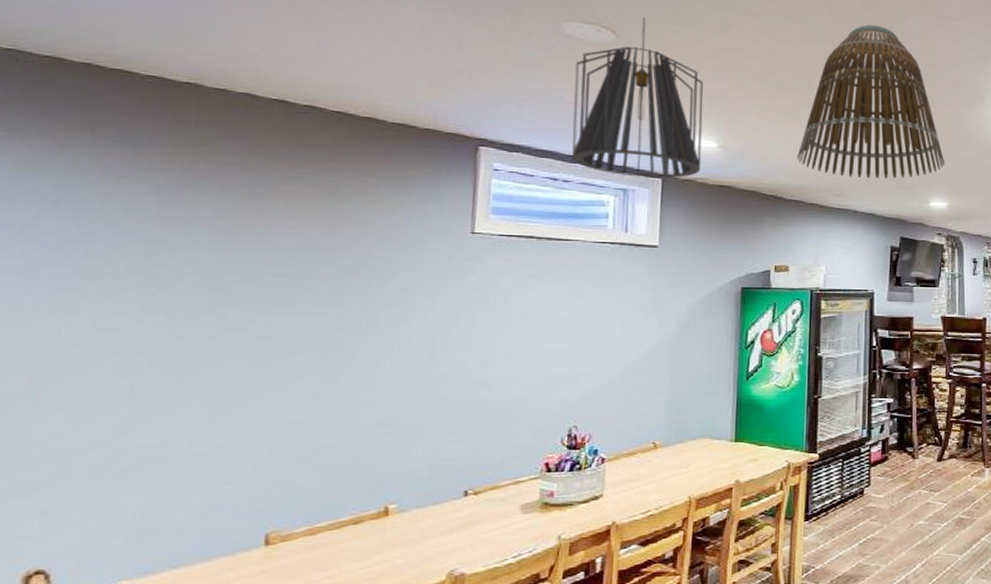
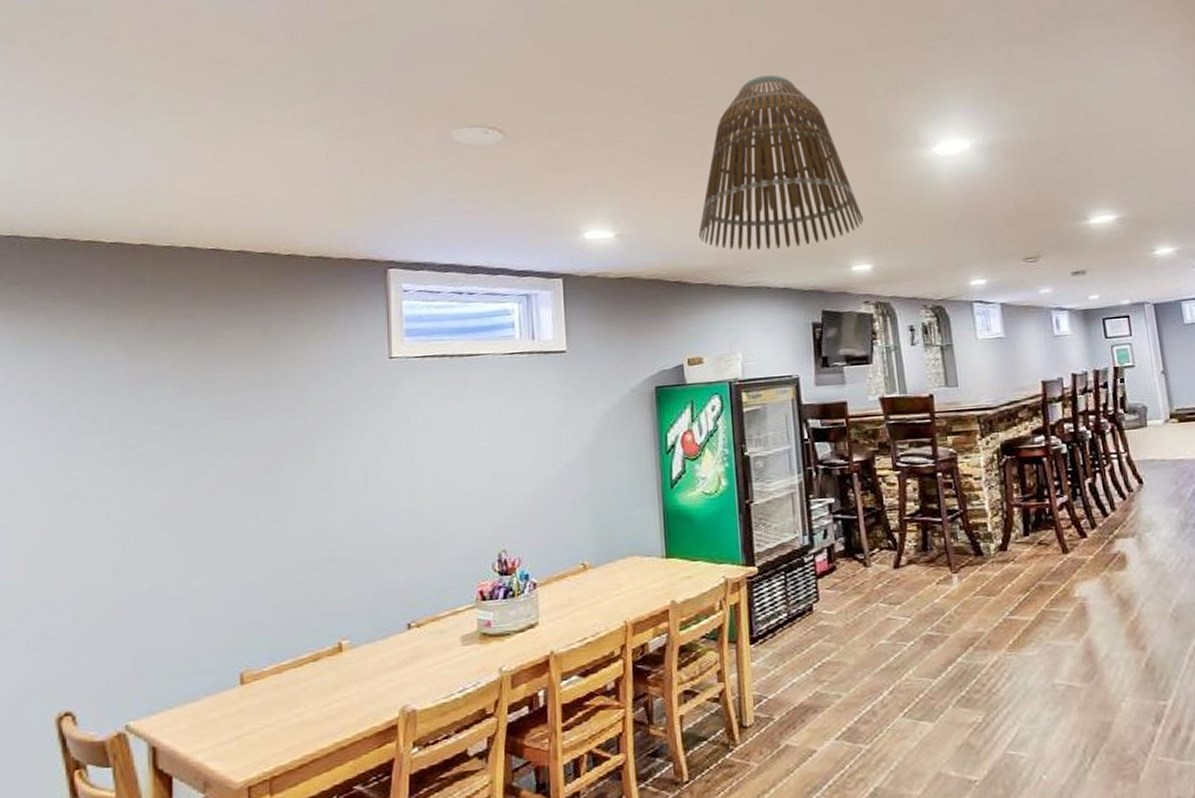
pendant light: present [572,18,704,179] -> none [468,111,601,280]

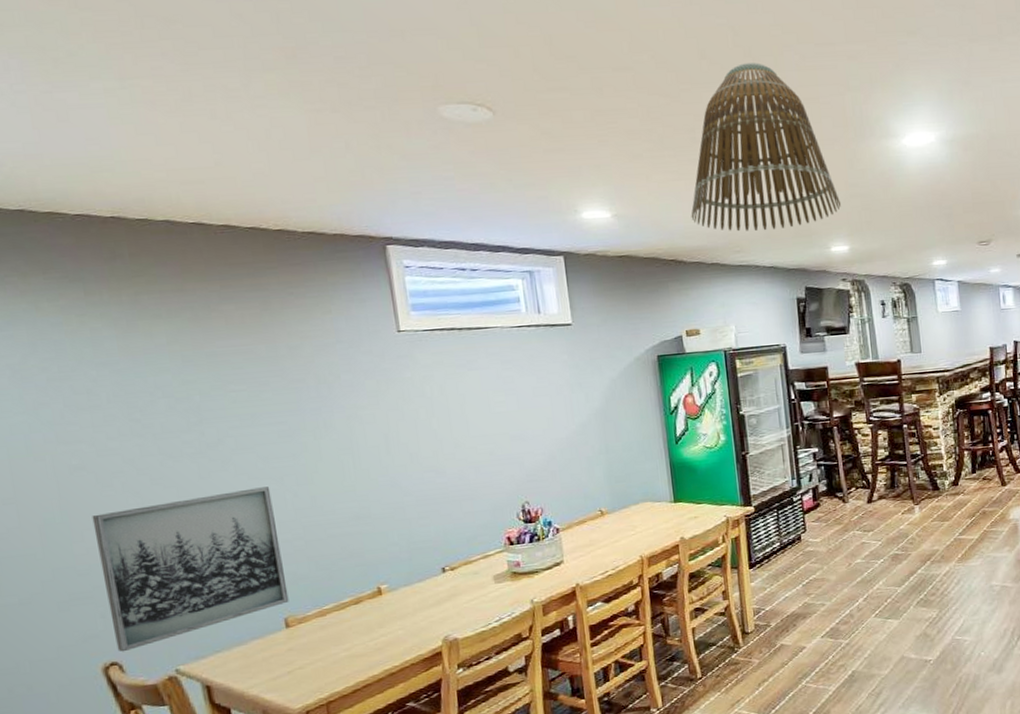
wall art: none [73,522,248,701] -> present [92,487,289,652]

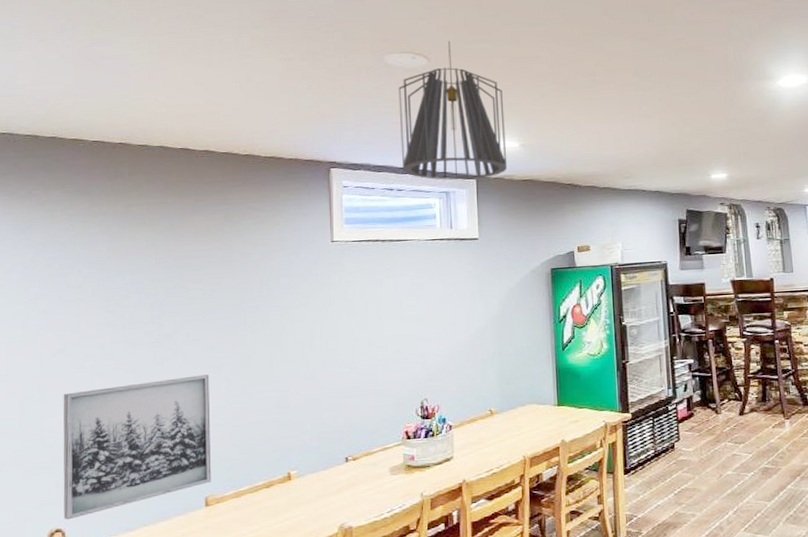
pendant light: none [459,89,600,257] -> present [398,41,508,180]
lamp shade: present [691,63,842,232] -> none [588,18,722,160]

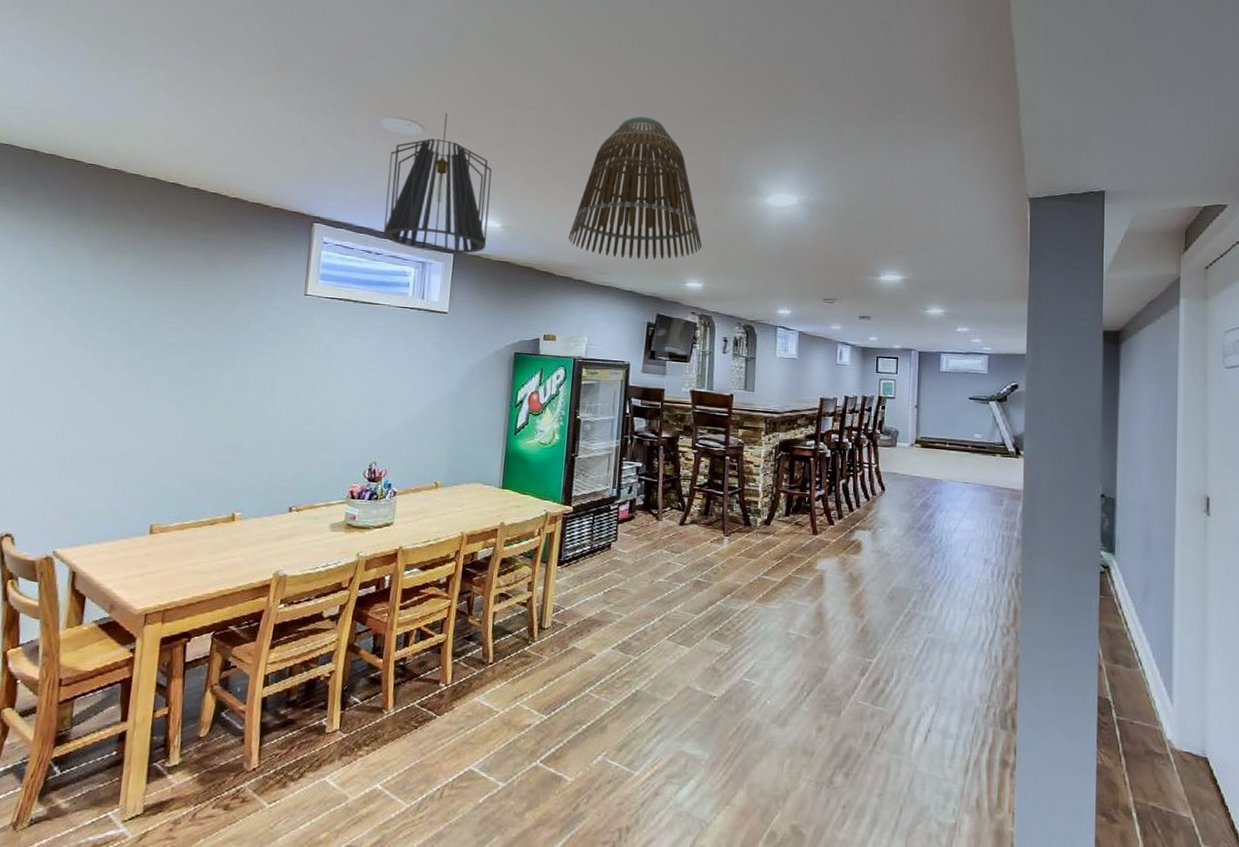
wall art: present [63,375,212,520] -> none [14,404,170,527]
lamp shade: none [588,18,722,160] -> present [568,116,703,260]

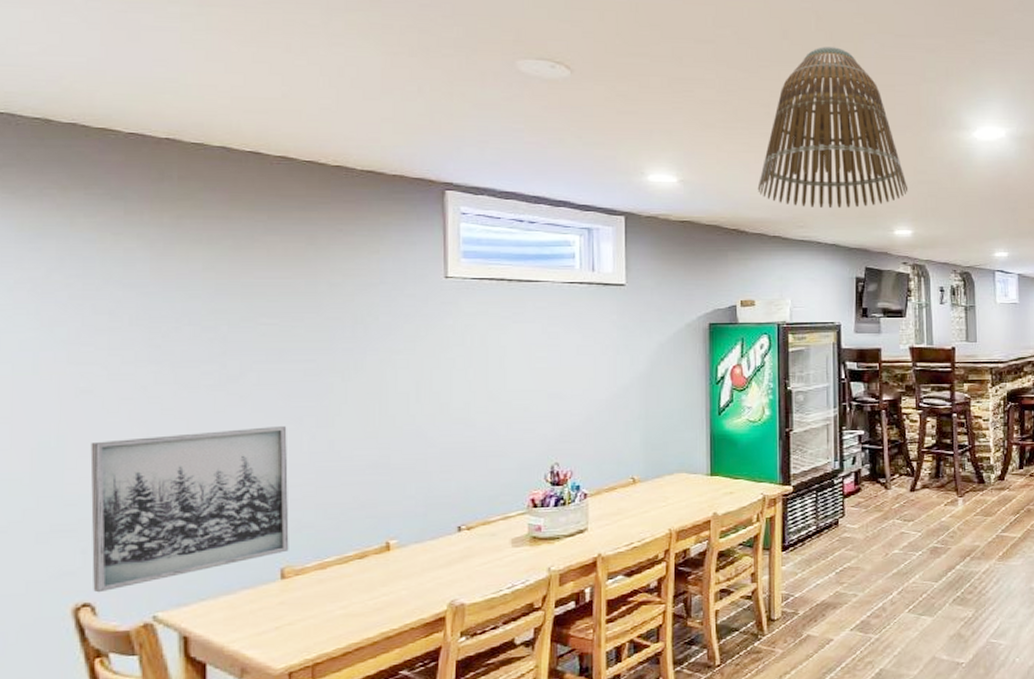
wall art: none [14,404,170,527] -> present [90,426,289,593]
pendant light: present [383,113,492,254] -> none [533,51,663,216]

